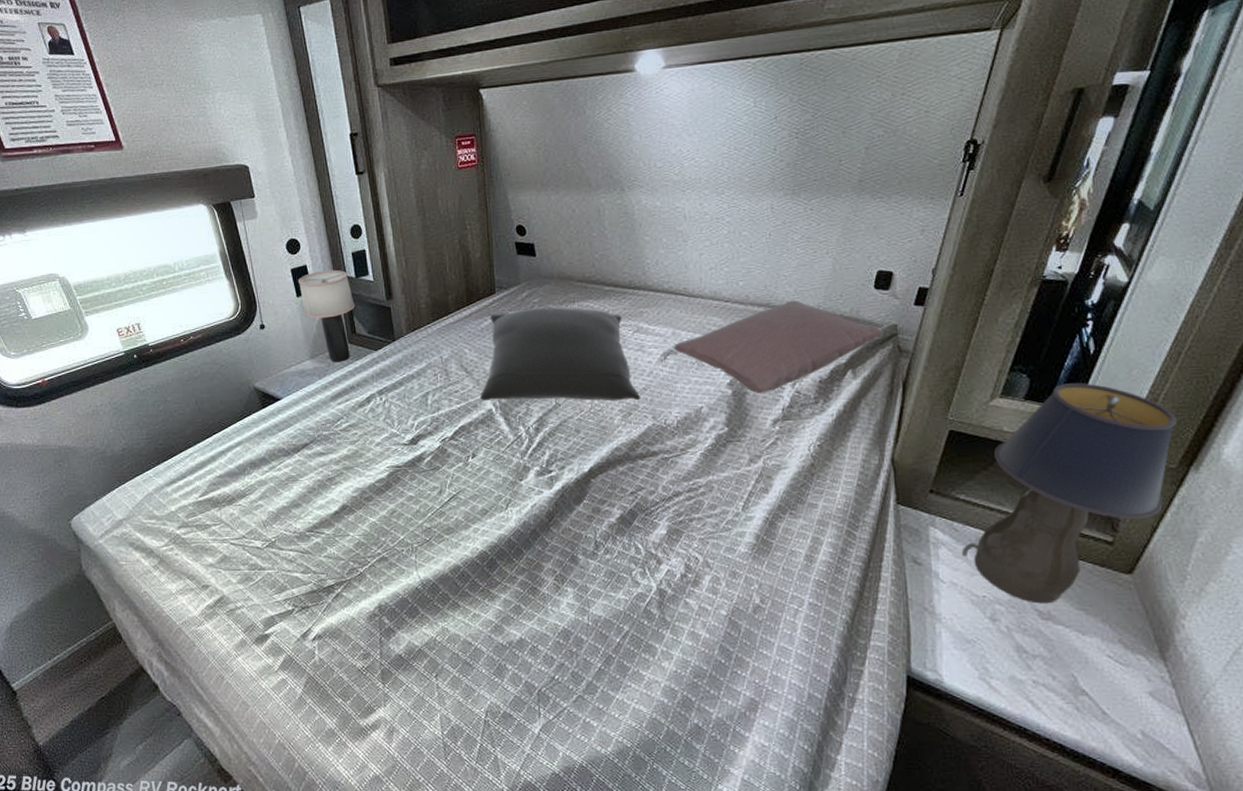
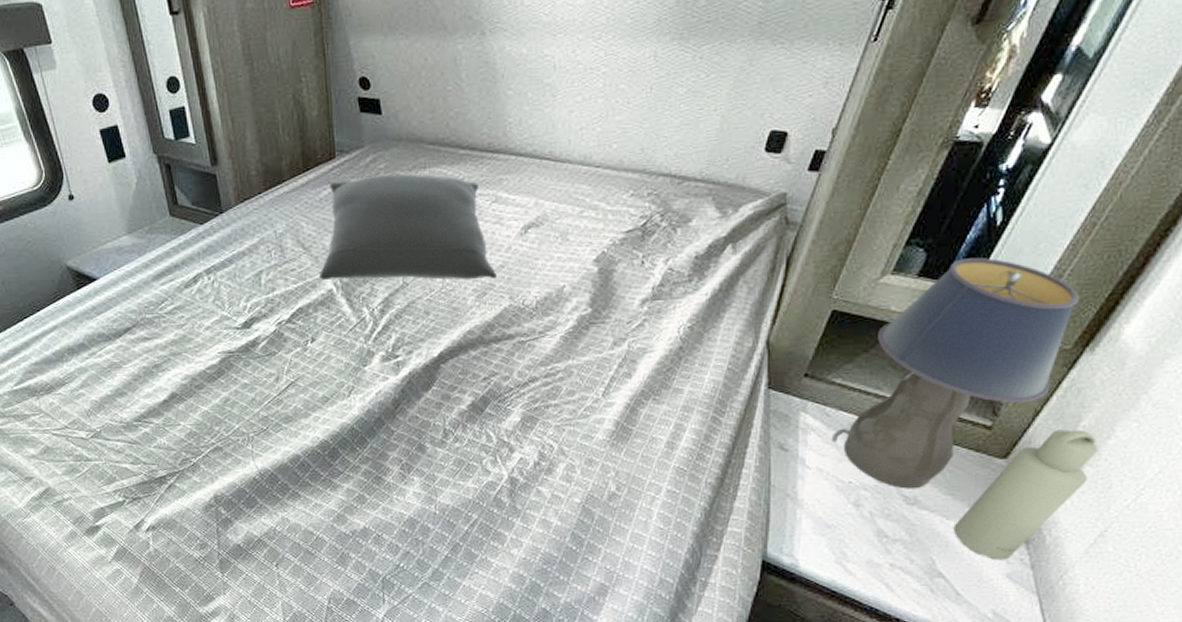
table lamp: present [297,269,356,362] -> none [108,130,176,238]
pillow: present [674,300,883,394] -> none [536,165,770,272]
bottle: none [1090,545,1219,678] -> present [953,429,1099,560]

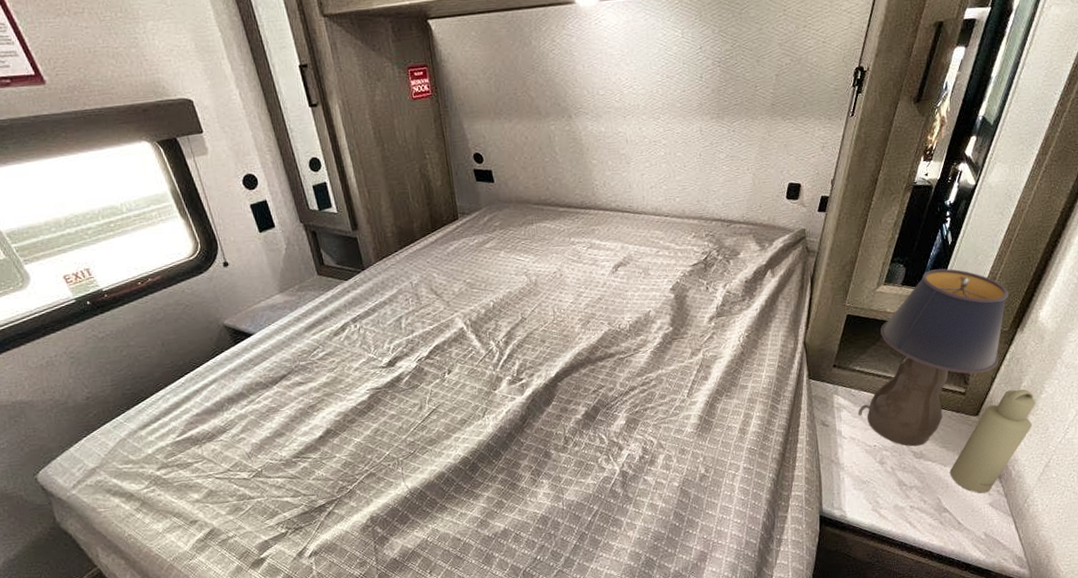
pillow: present [319,174,498,281] -> none [451,229,598,321]

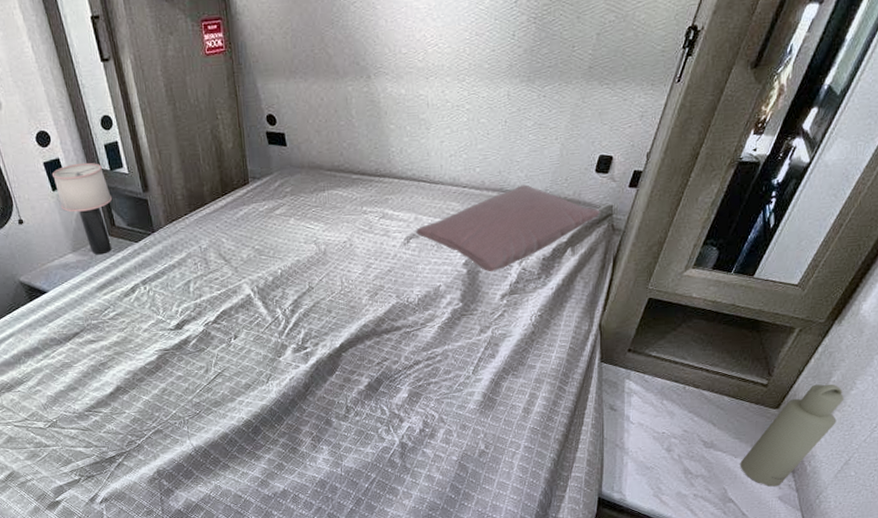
table lamp: none [258,203,322,295] -> present [51,162,113,255]
pillow: none [623,212,794,296] -> present [416,184,600,272]
table lamp: present [858,268,1008,447] -> none [650,253,830,436]

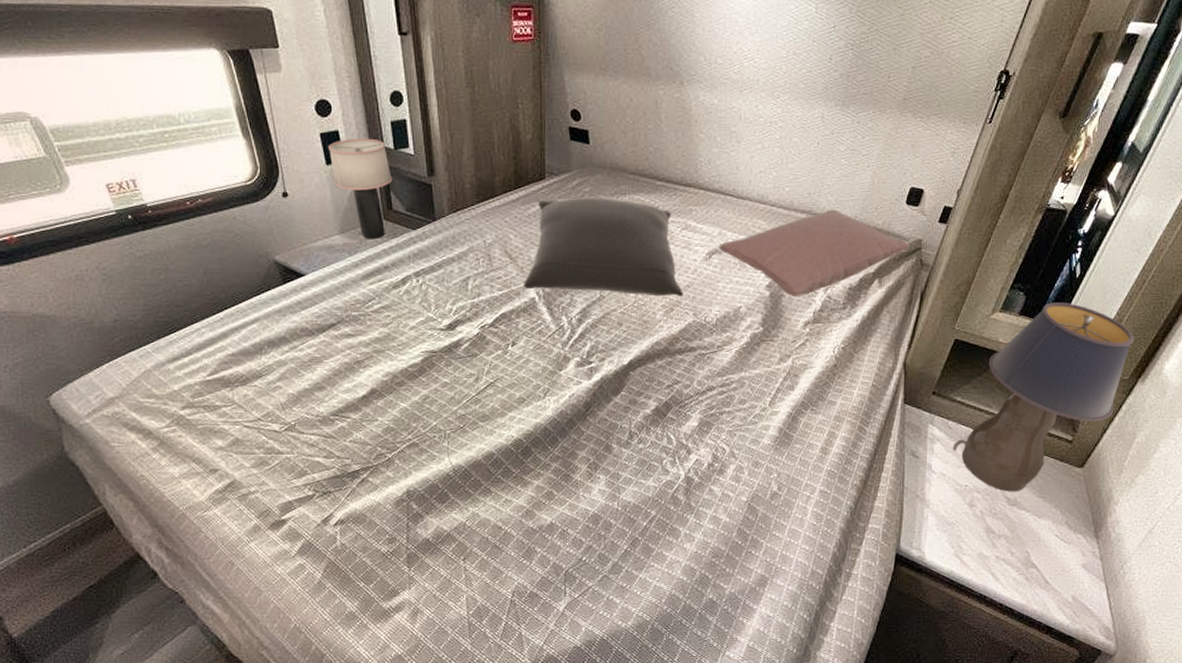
pillow: none [239,196,386,287] -> present [524,197,684,297]
table lamp: none [650,253,830,436] -> present [953,302,1134,492]
bottle: present [740,384,844,487] -> none [1043,445,1148,553]

